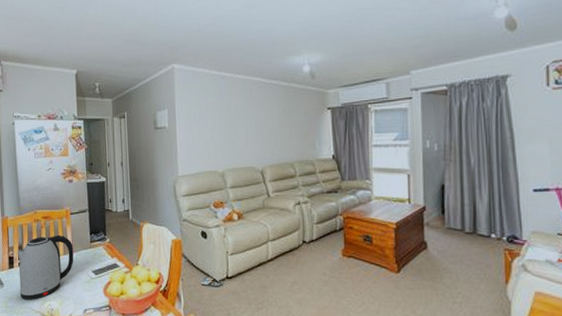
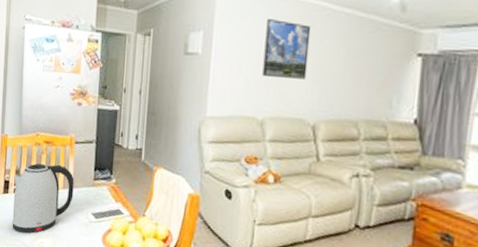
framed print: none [216,94,252,138] -> present [262,19,312,79]

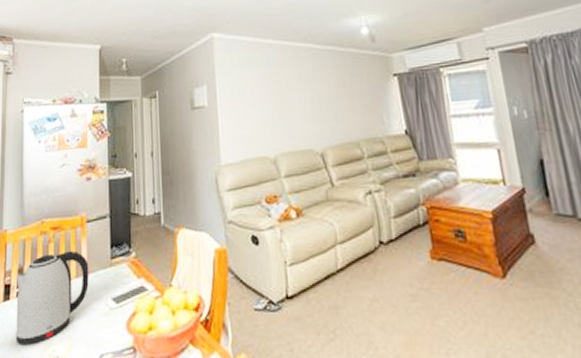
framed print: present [262,19,312,79] -> none [263,64,307,116]

